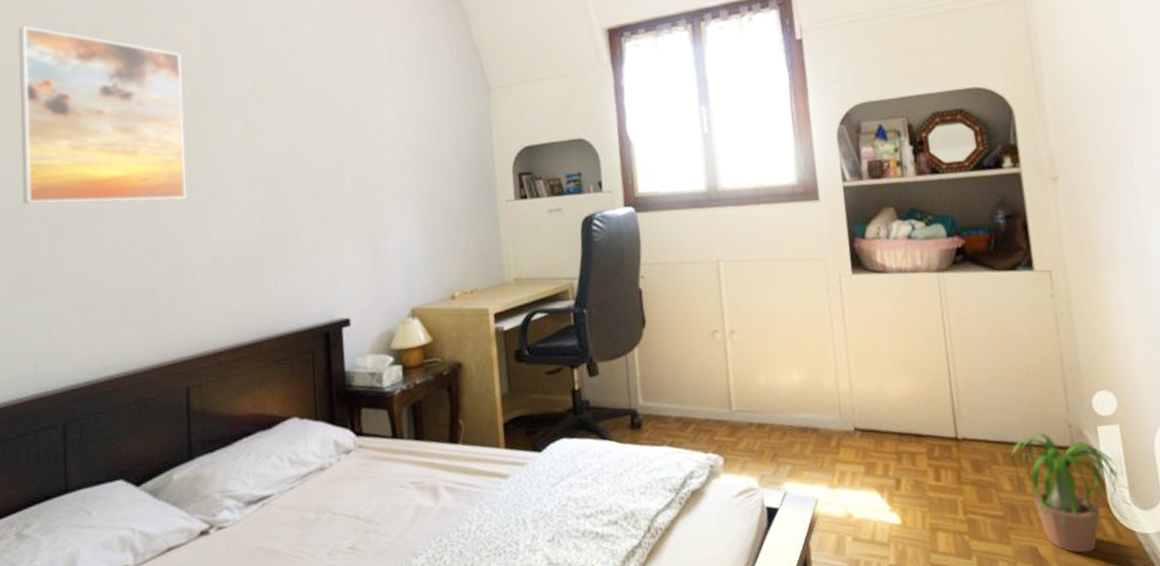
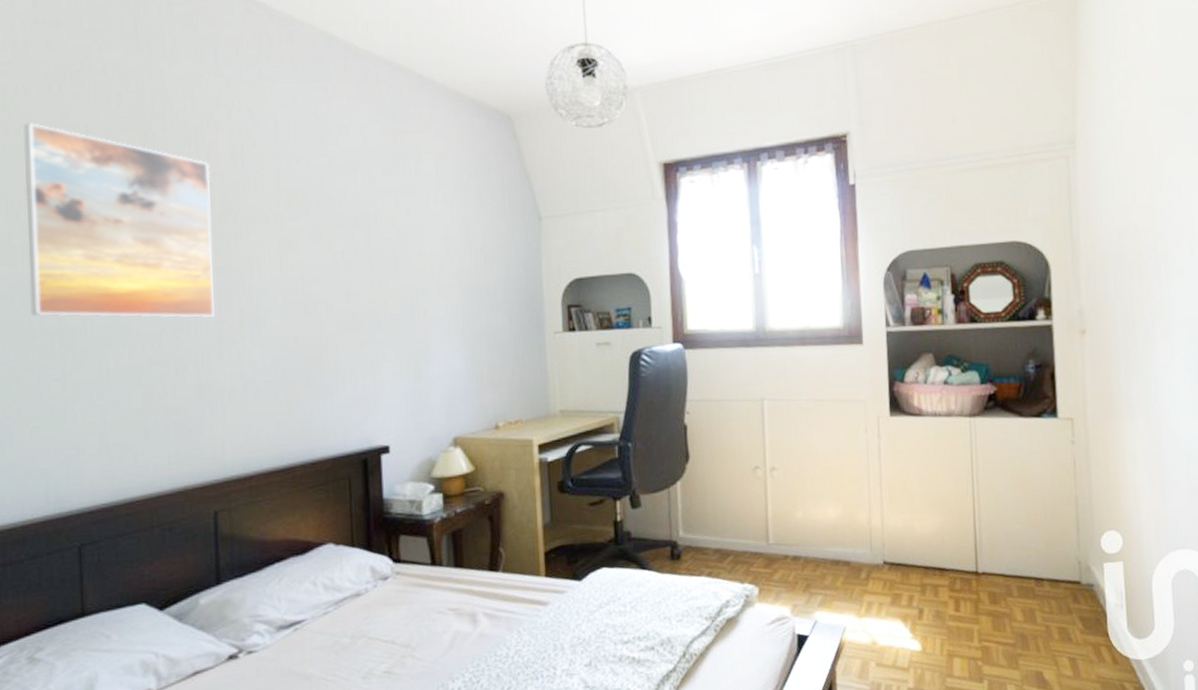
potted plant: present [1007,432,1135,554] -> none [1021,568,1132,678]

